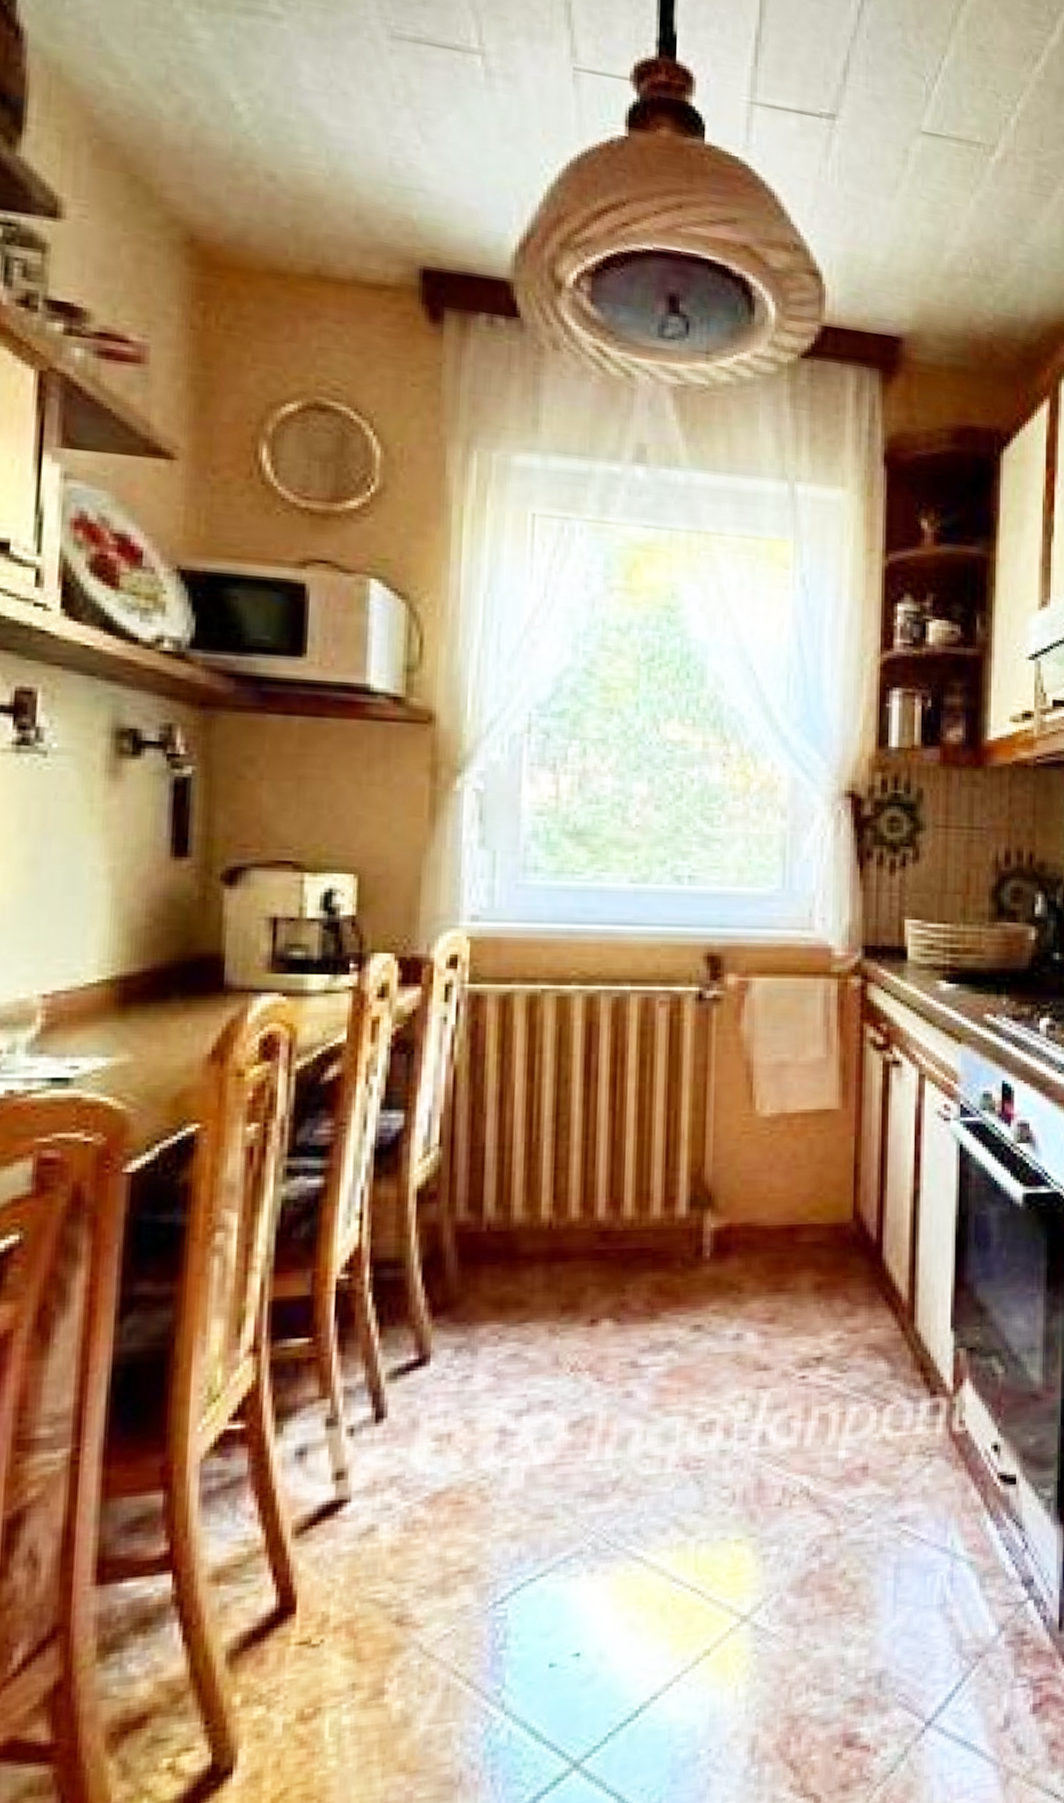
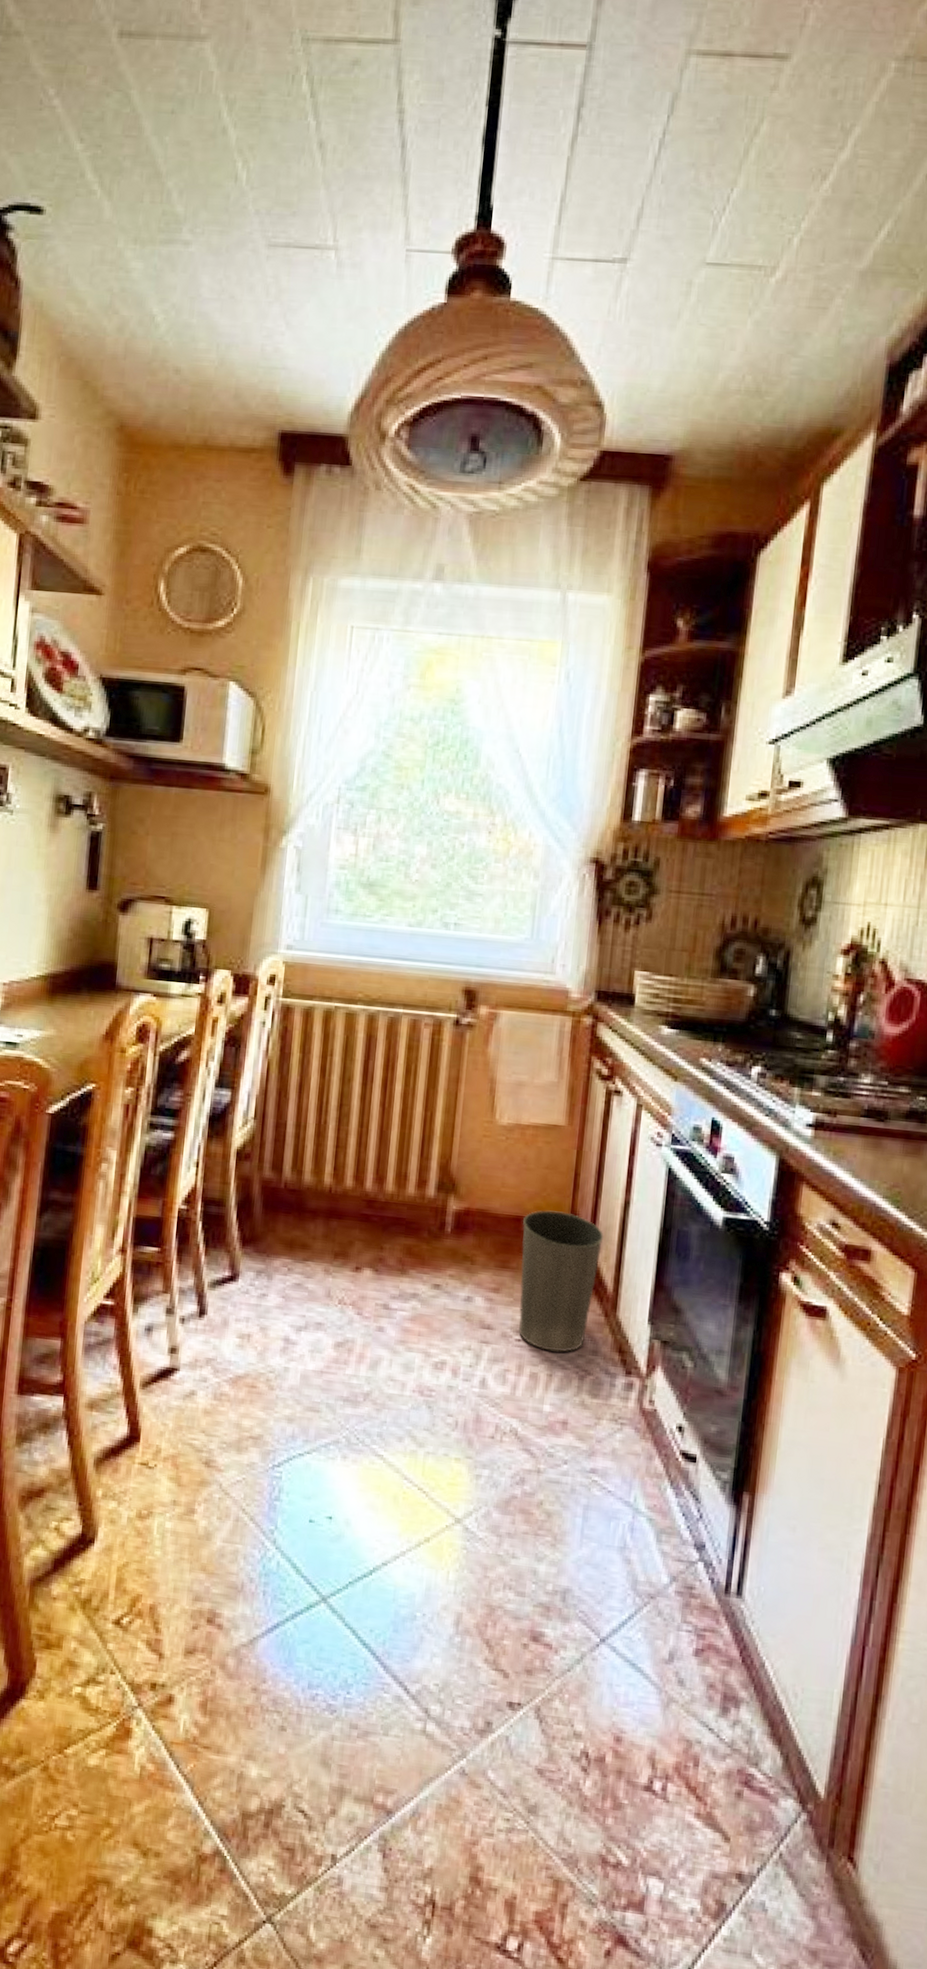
waste basket: none [798,1212,894,1384] -> present [519,1210,604,1352]

